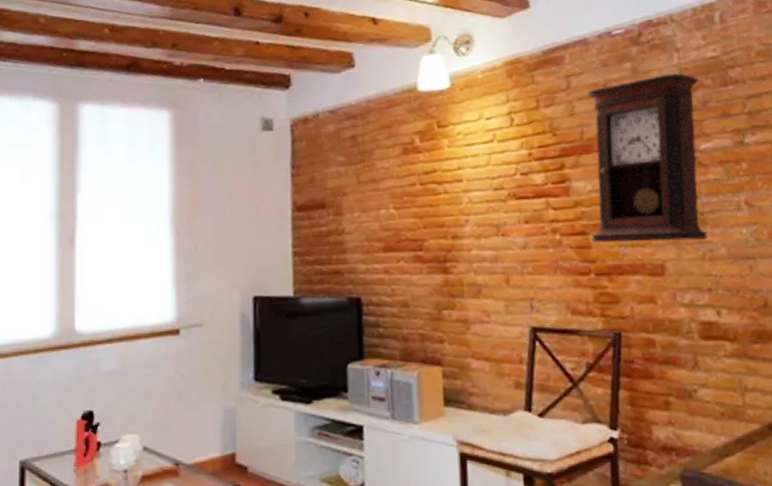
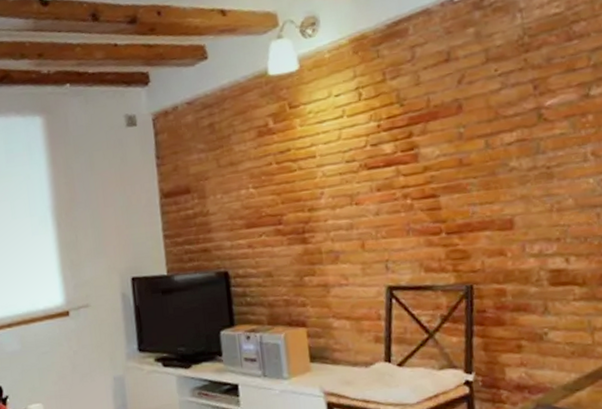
pendulum clock: present [586,73,708,243] -> none [431,33,555,204]

